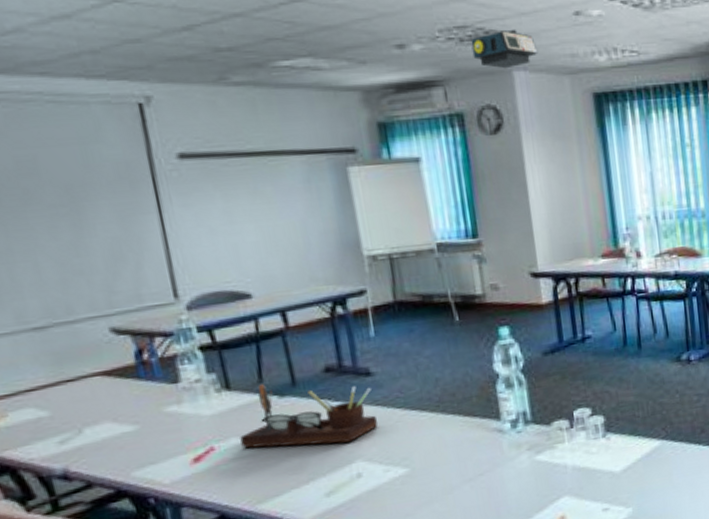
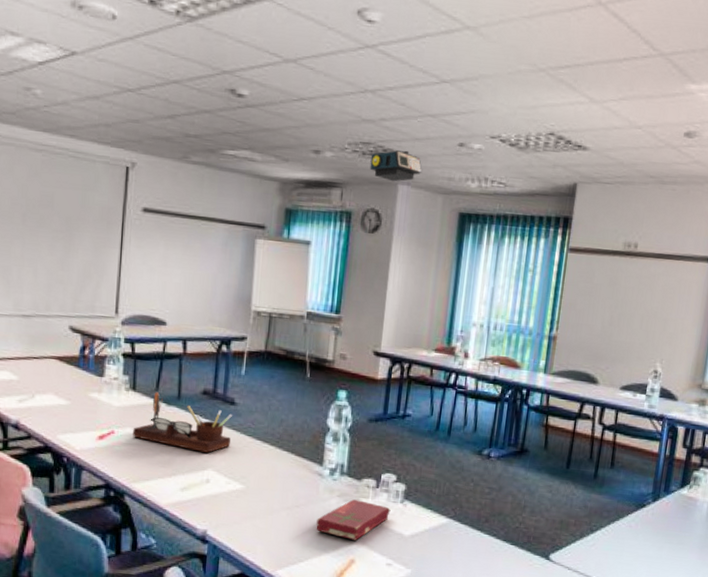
book: none [508,446,594,497] -> present [316,499,391,540]

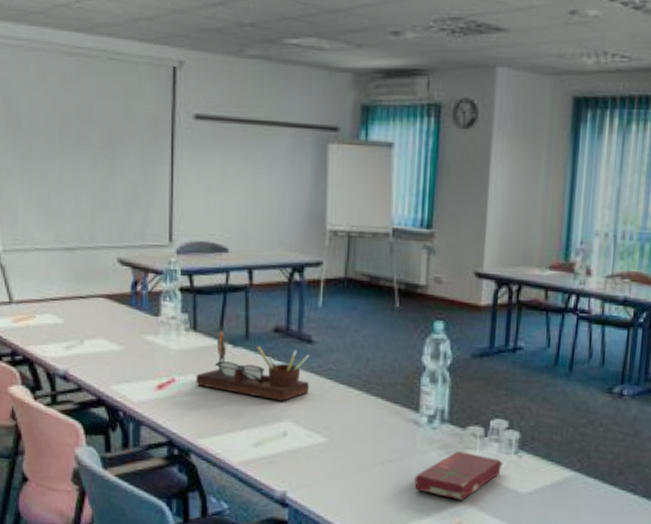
projector: present [370,150,422,182] -> none [461,24,526,64]

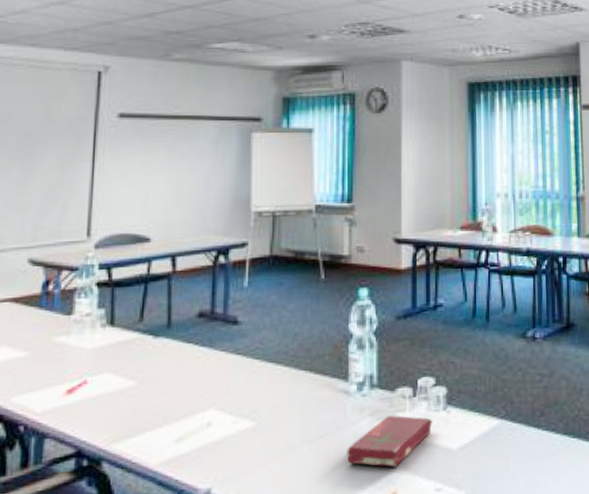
desk organizer: present [196,331,310,401] -> none [111,323,235,389]

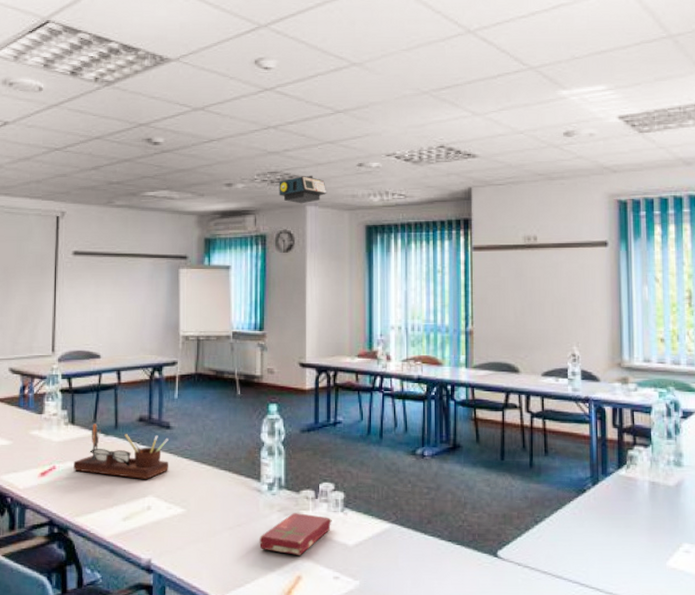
desk organizer: none [111,323,235,389] -> present [73,424,168,479]
projector: none [370,27,425,59] -> present [279,175,327,204]

